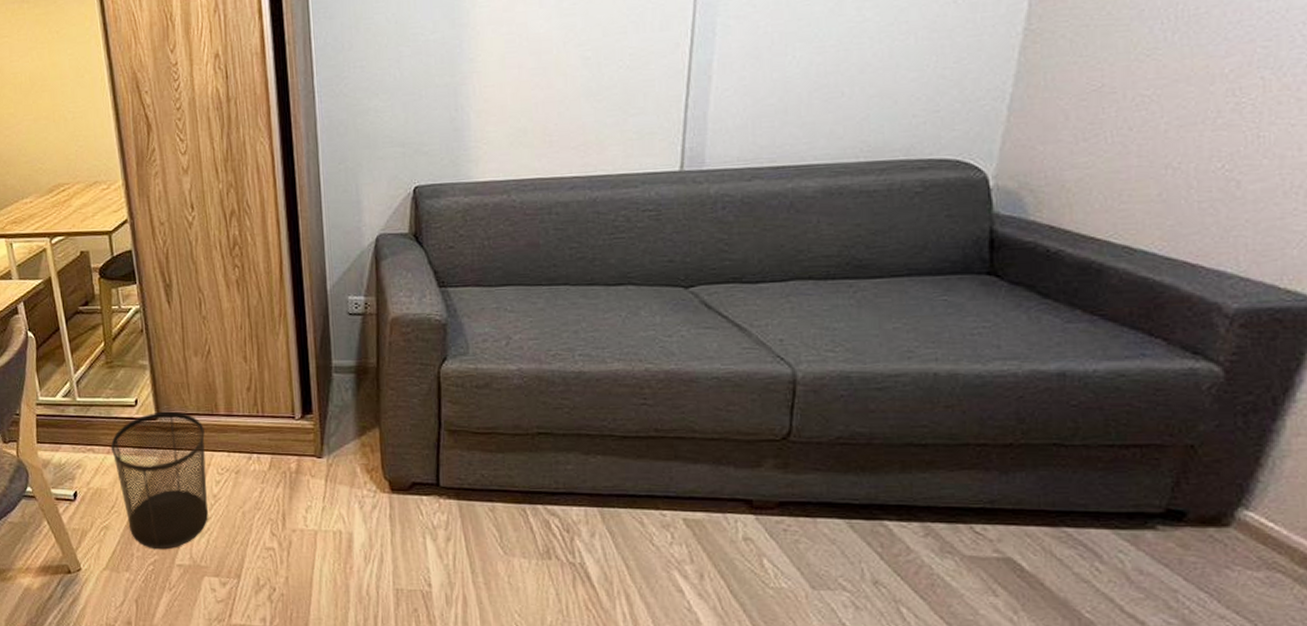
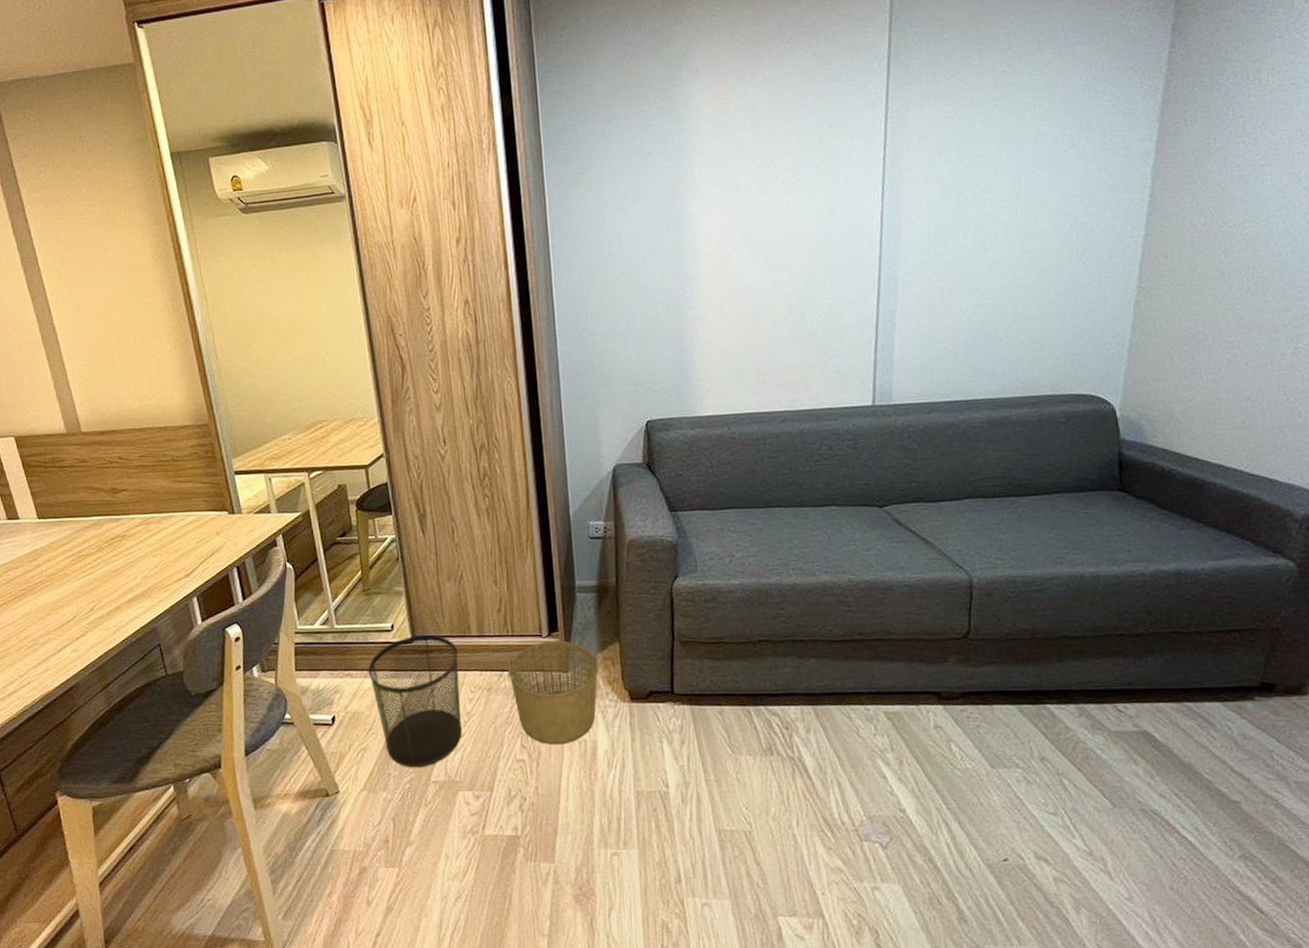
basket: none [257,424,357,534] -> present [507,641,599,745]

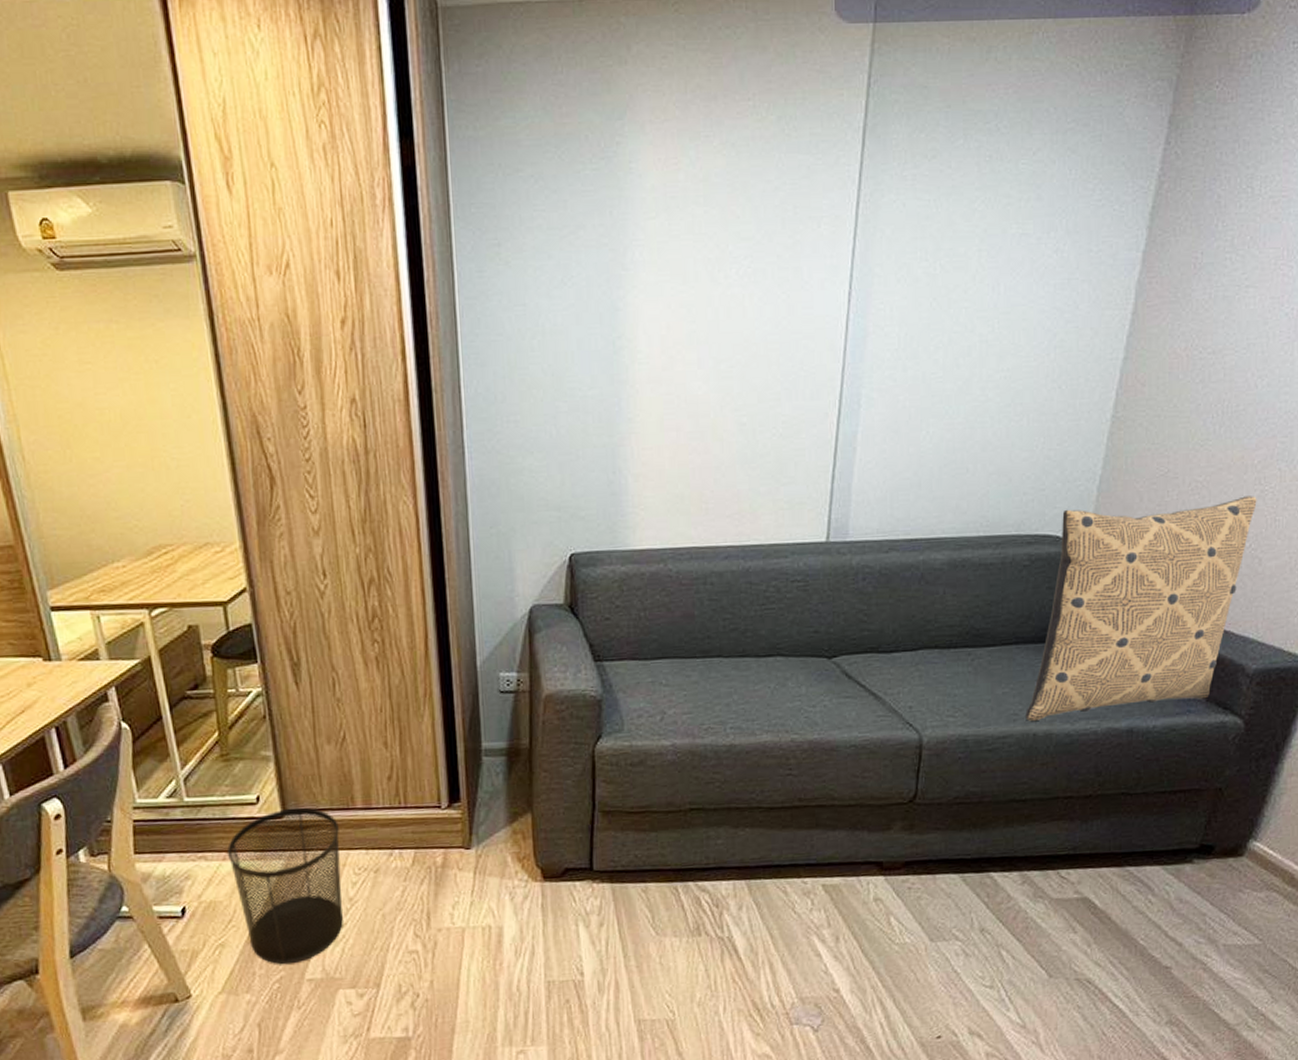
basket: present [507,641,599,745] -> none [399,812,508,933]
pillow: none [1071,353,1291,564] -> present [1025,496,1257,721]

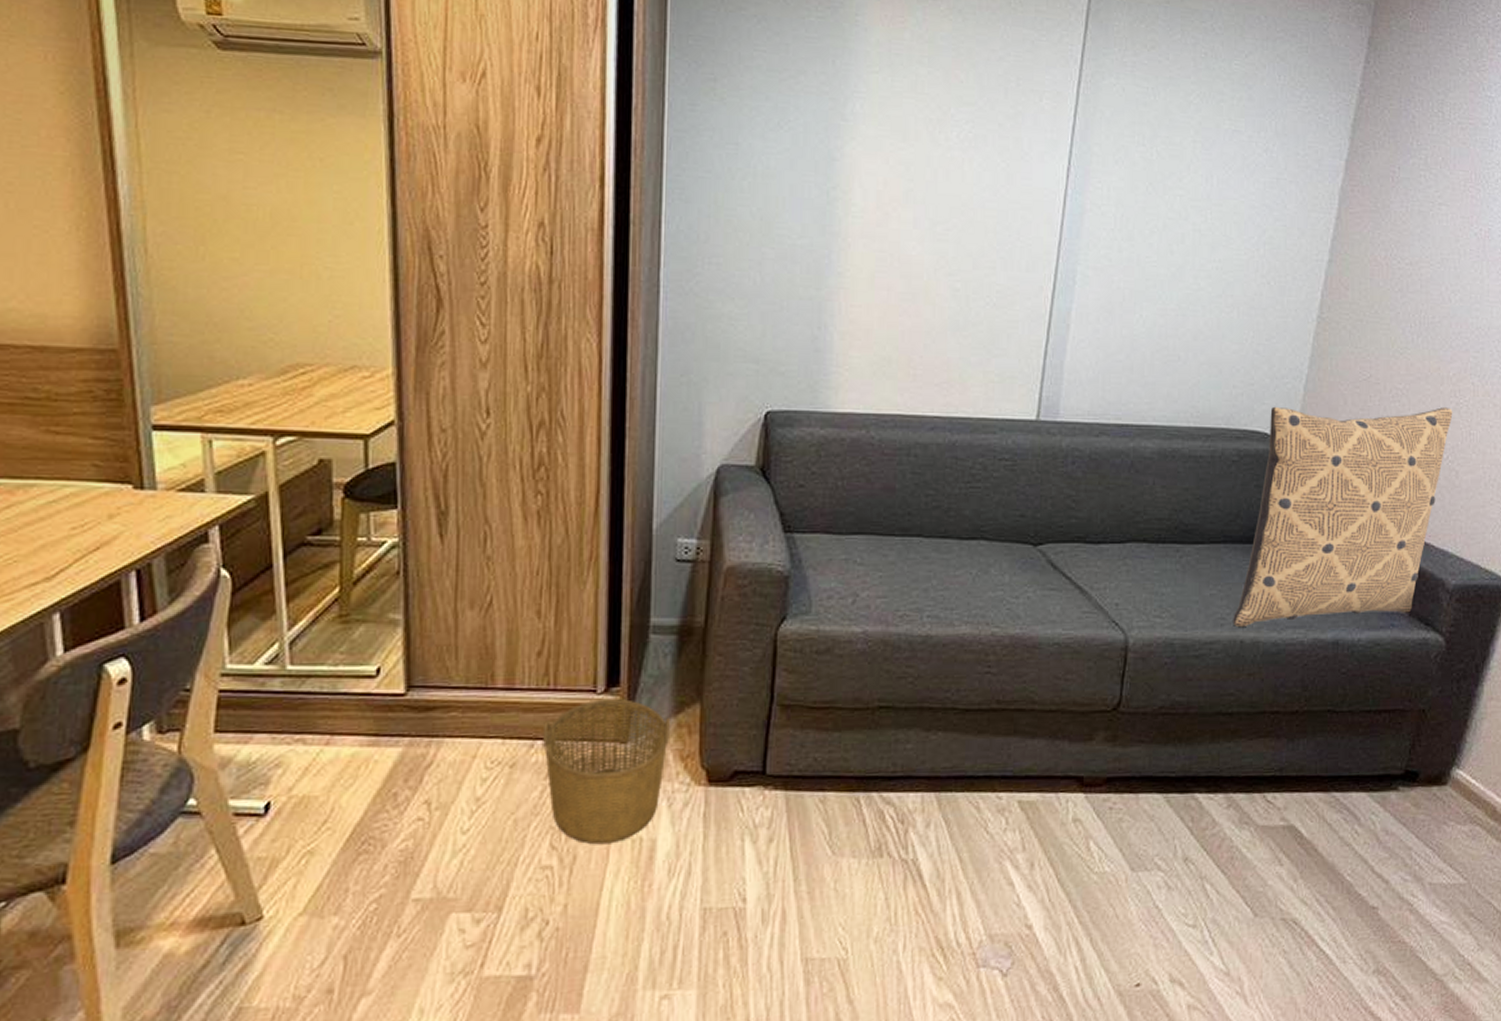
waste bin: present [227,807,343,965] -> none [333,684,473,880]
basket: none [399,812,508,933] -> present [543,699,671,845]

